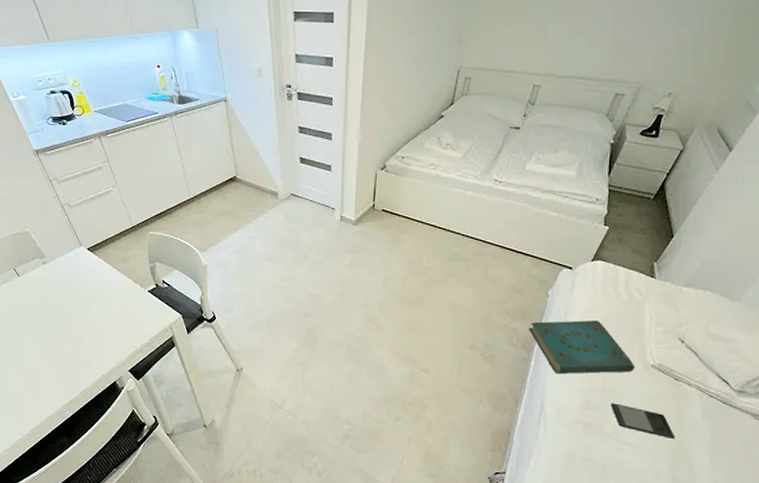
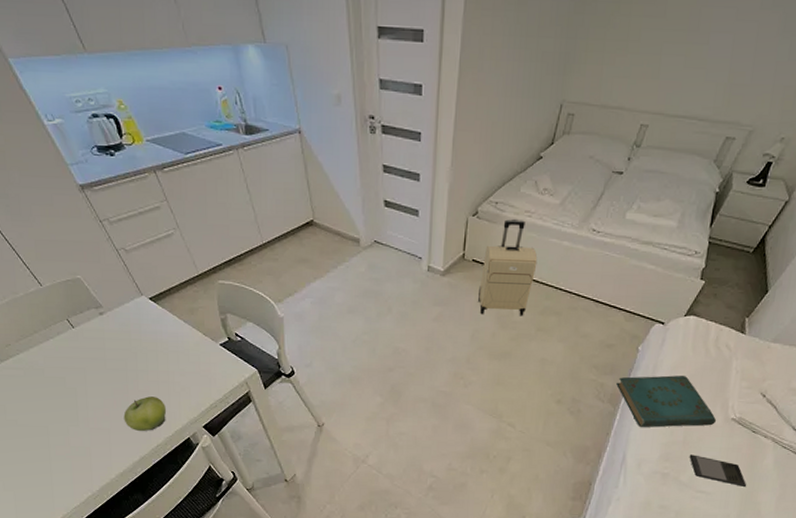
fruit: none [56,341,95,375] -> present [123,396,166,432]
suitcase: none [389,171,444,263] -> present [478,218,538,316]

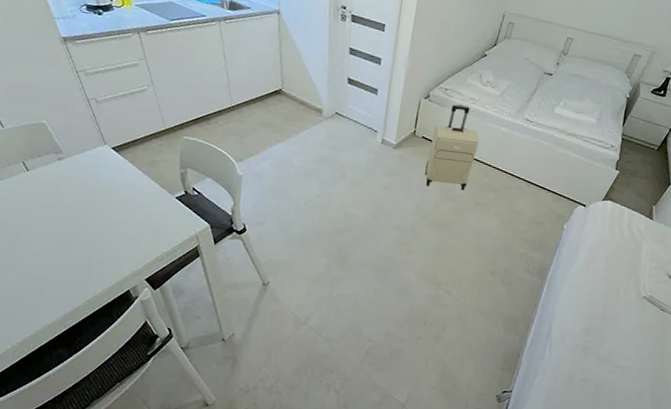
fruit: present [123,396,166,432] -> none [62,245,110,282]
book: present [616,375,717,428] -> none [544,252,631,303]
smartphone: present [689,454,747,487] -> none [607,329,658,363]

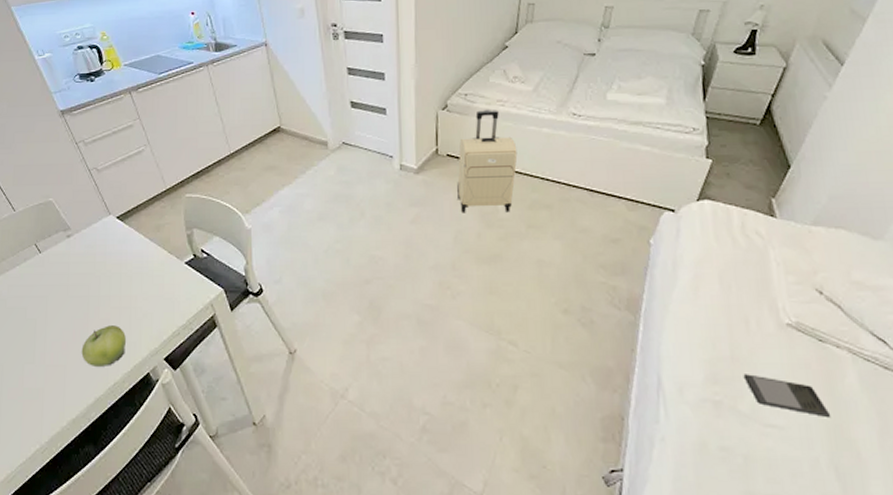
fruit: none [62,245,110,282] -> present [81,325,126,368]
smartphone: none [607,329,658,363] -> present [743,374,831,417]

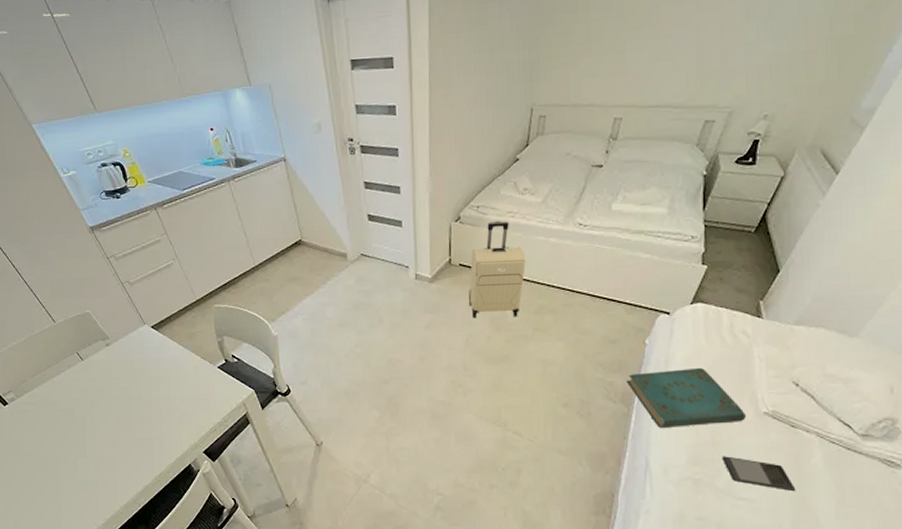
fruit: present [81,325,126,368] -> none [128,424,168,461]
book: none [632,272,768,341] -> present [627,368,747,429]

